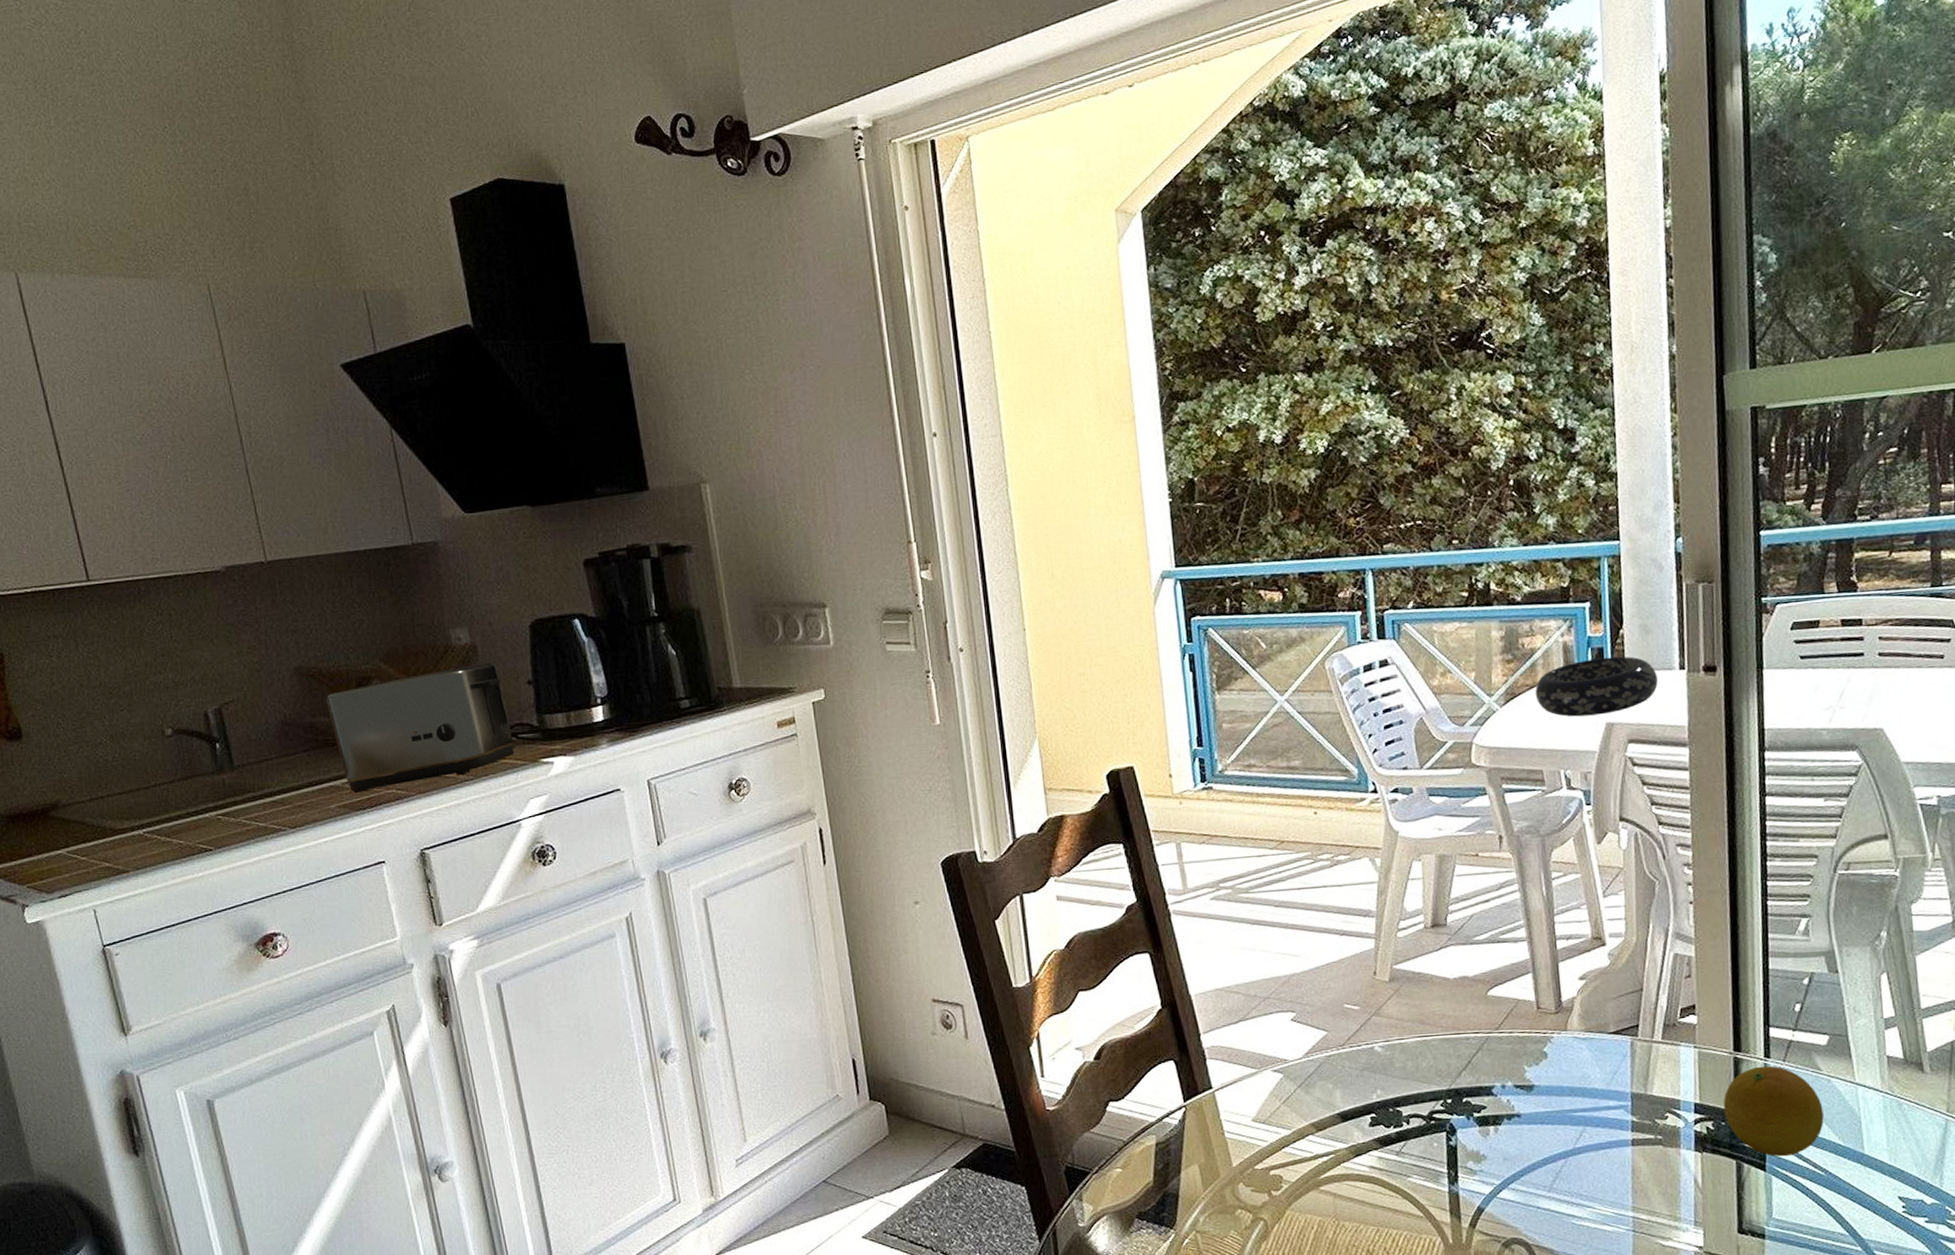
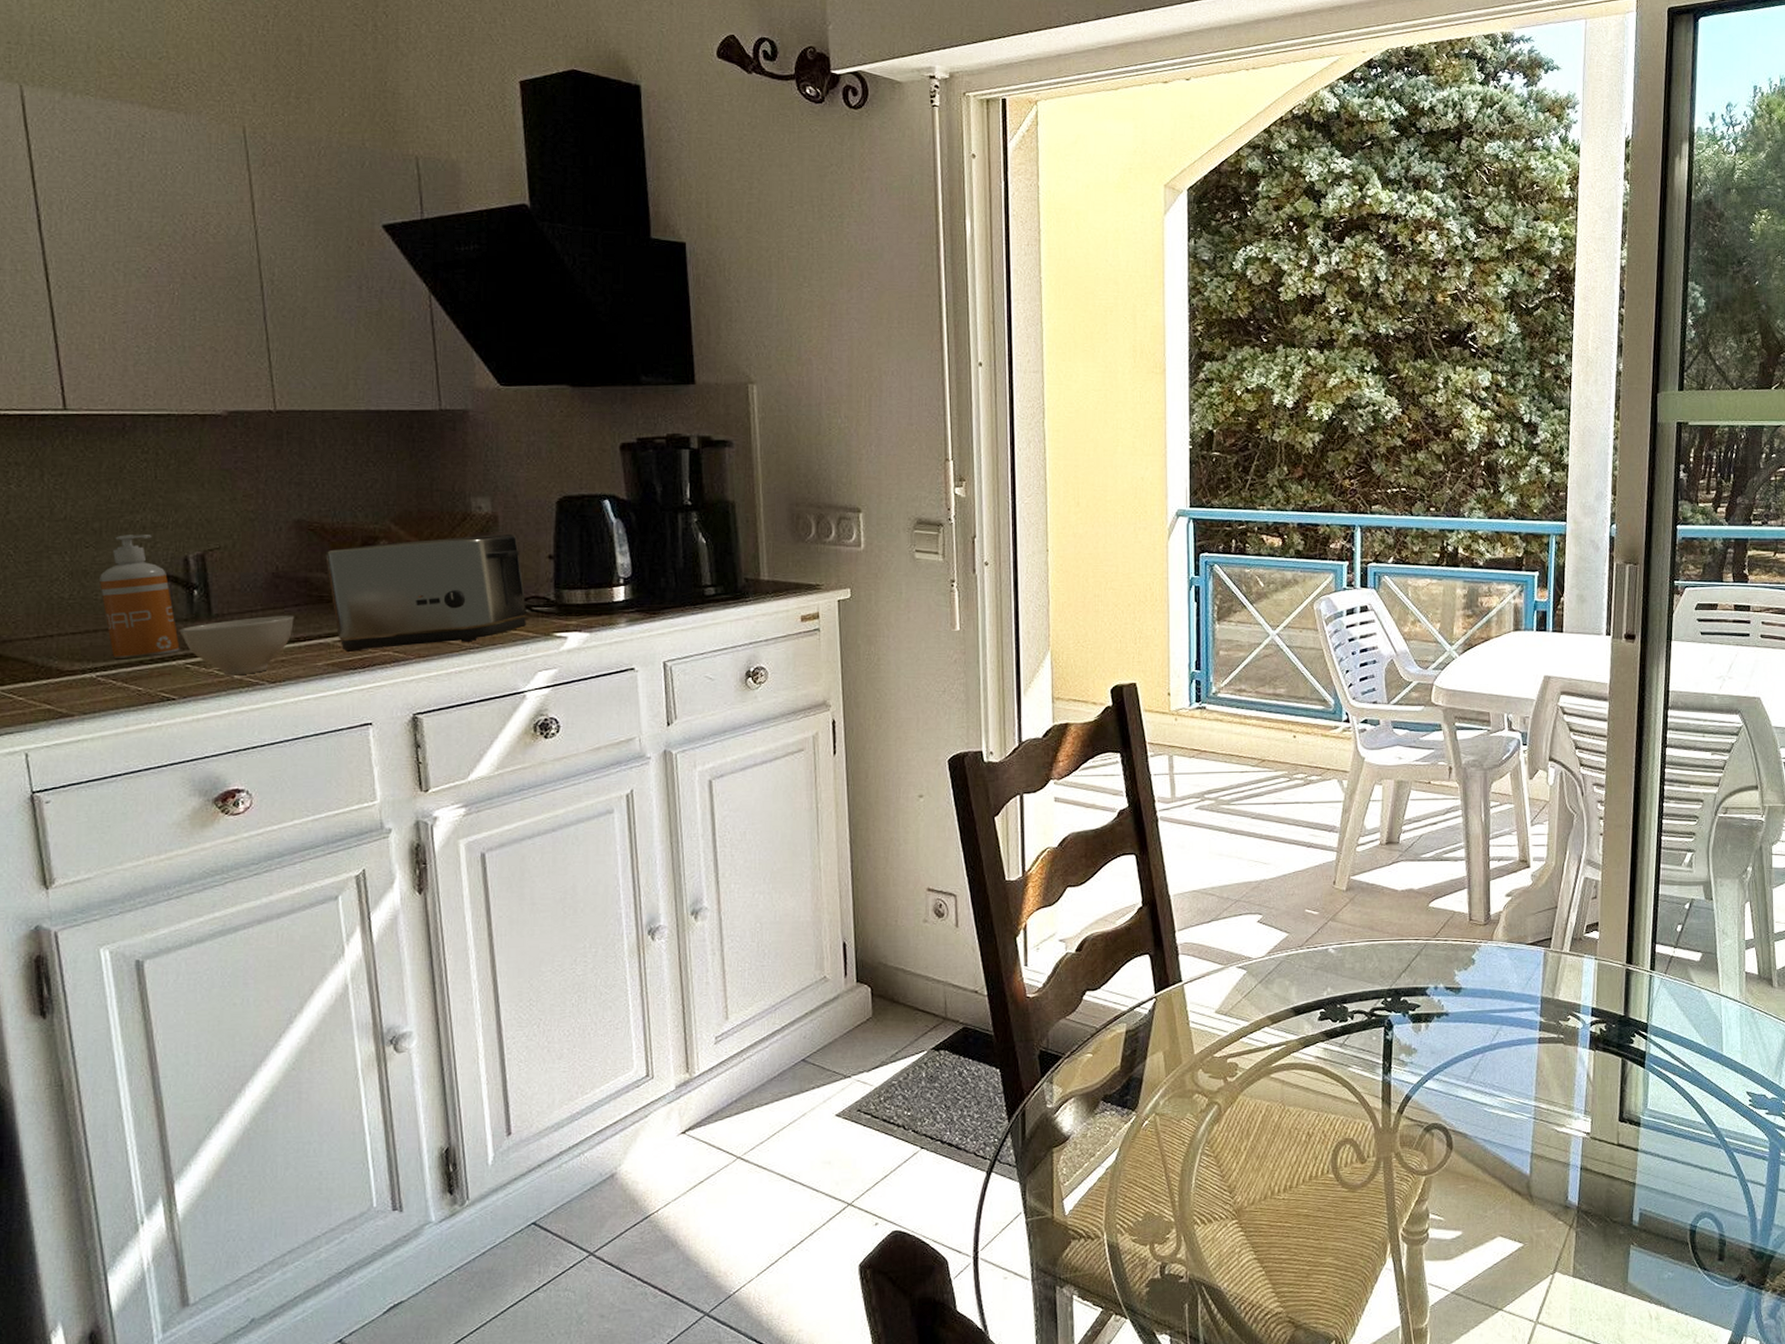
soap dispenser: none [135,693,211,817] -> present [99,535,180,661]
bowl: none [208,760,306,824] -> present [179,615,295,676]
decorative bowl: present [1534,656,1658,717] -> none [1488,620,1588,669]
fruit: present [1723,1065,1824,1156] -> none [1615,977,1693,1055]

